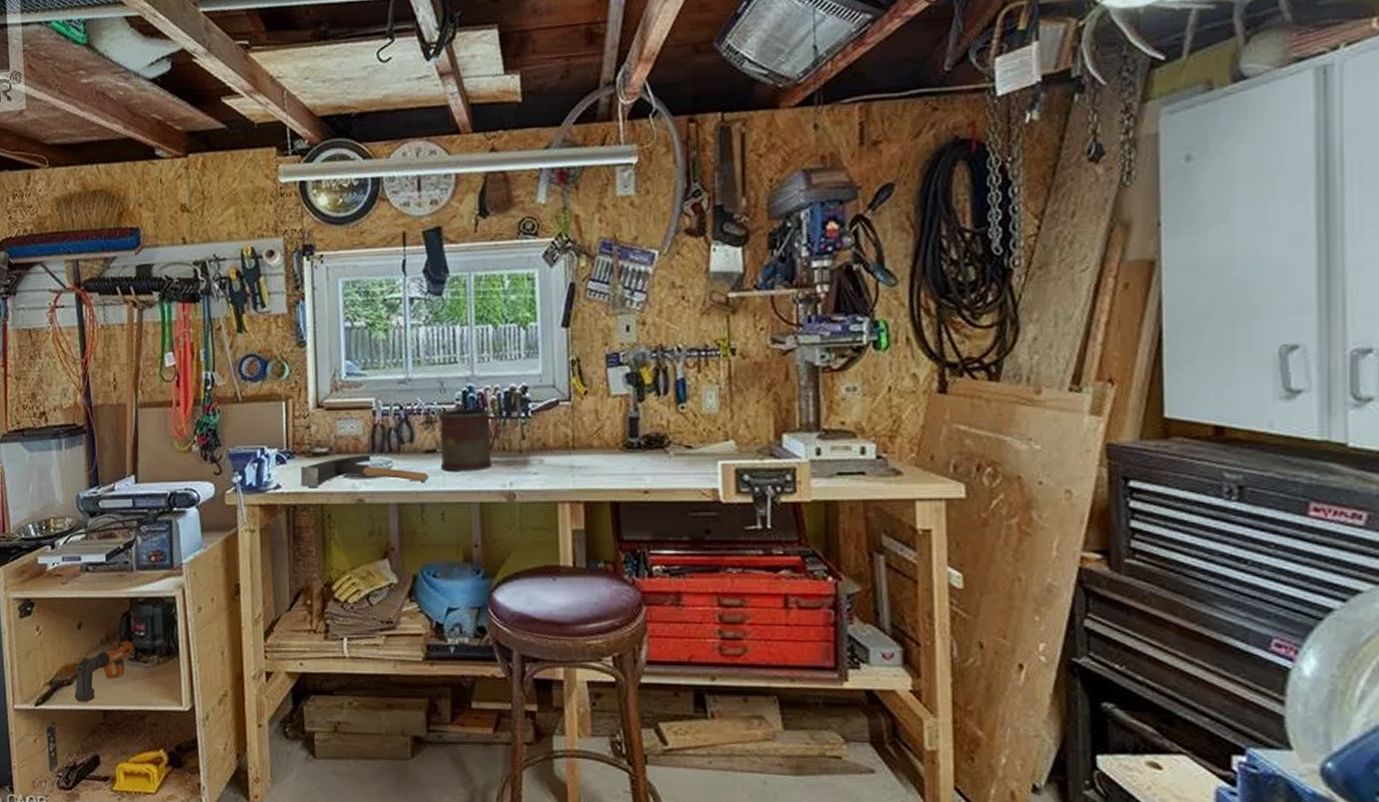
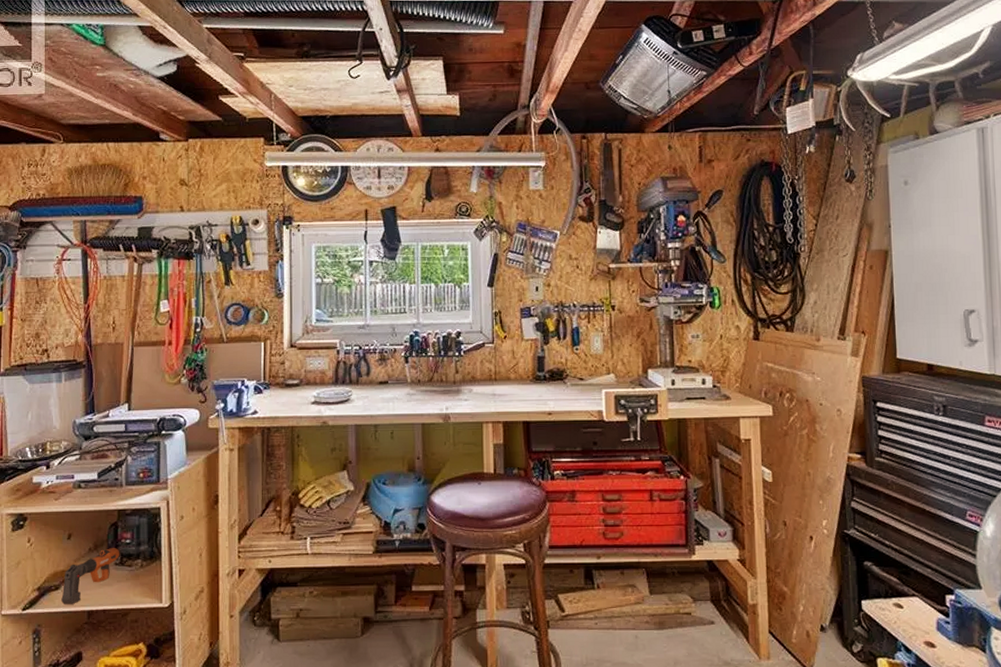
hatchet: present [300,455,429,488] -> none [274,386,382,413]
paint can: present [438,408,492,473] -> none [390,349,432,400]

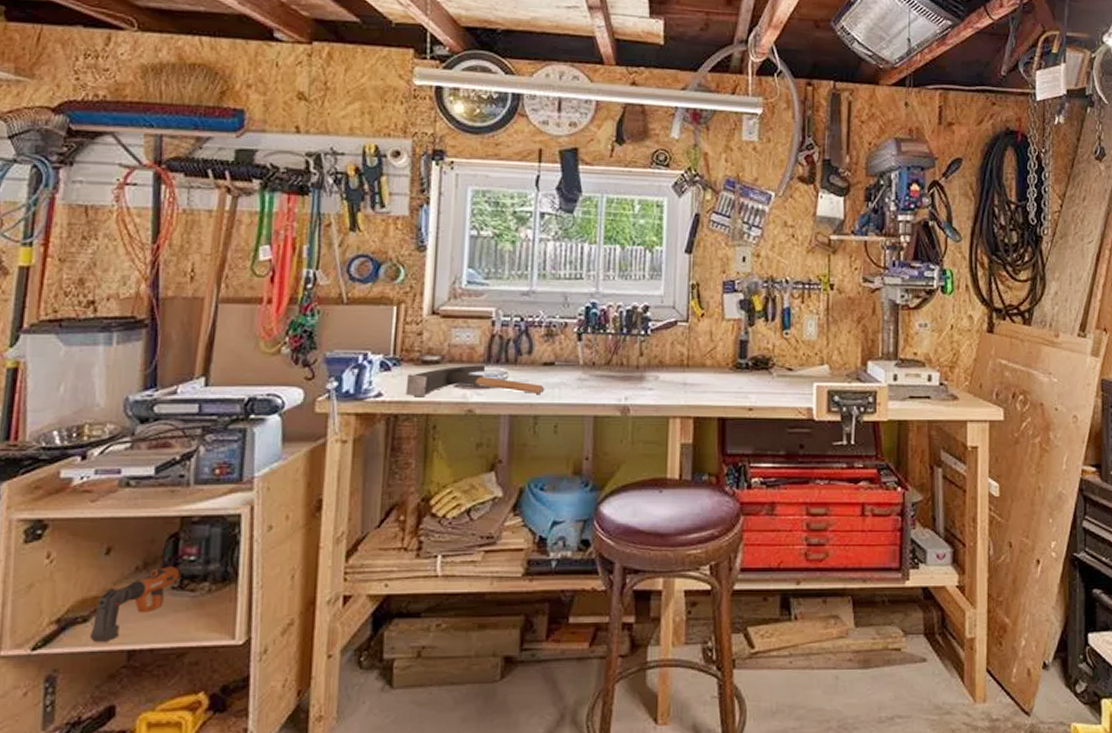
hatchet: none [274,386,382,413] -> present [405,365,545,398]

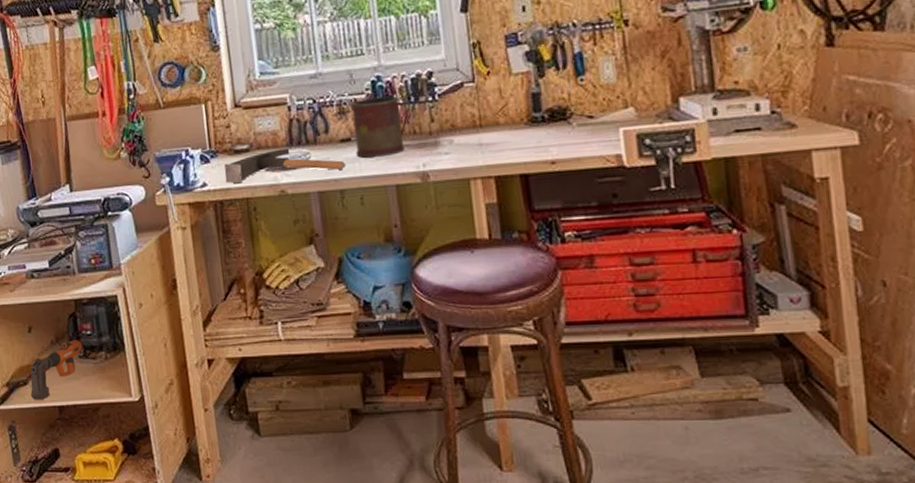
paint can: none [558,323,611,386] -> present [350,96,405,158]

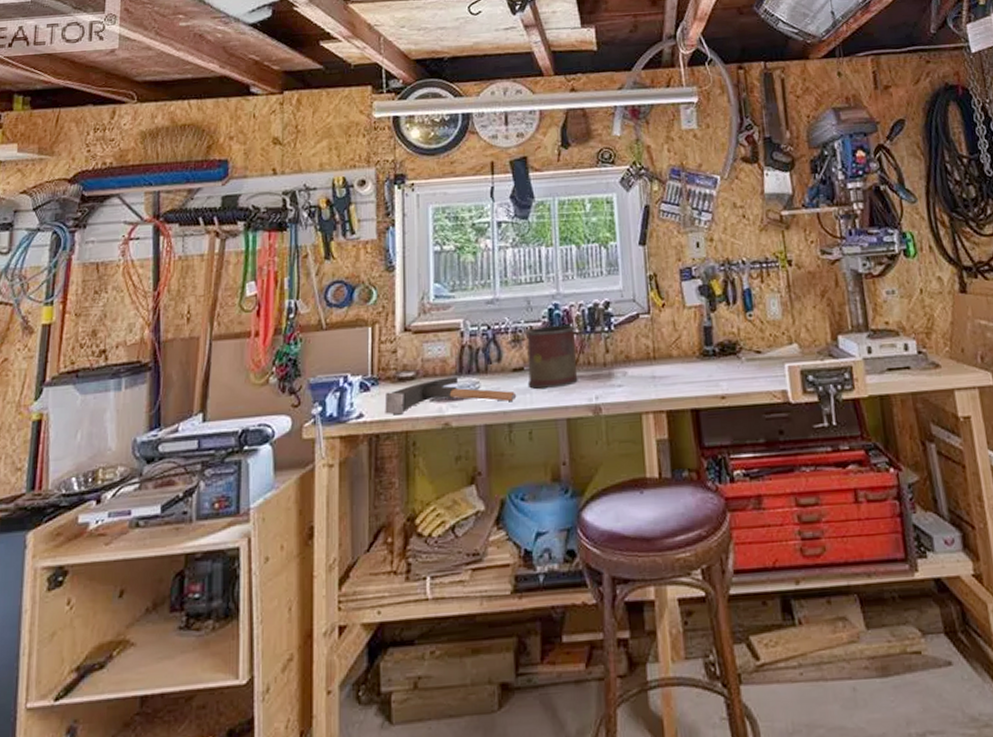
power tool: present [30,339,85,400] -> none [106,604,189,689]

